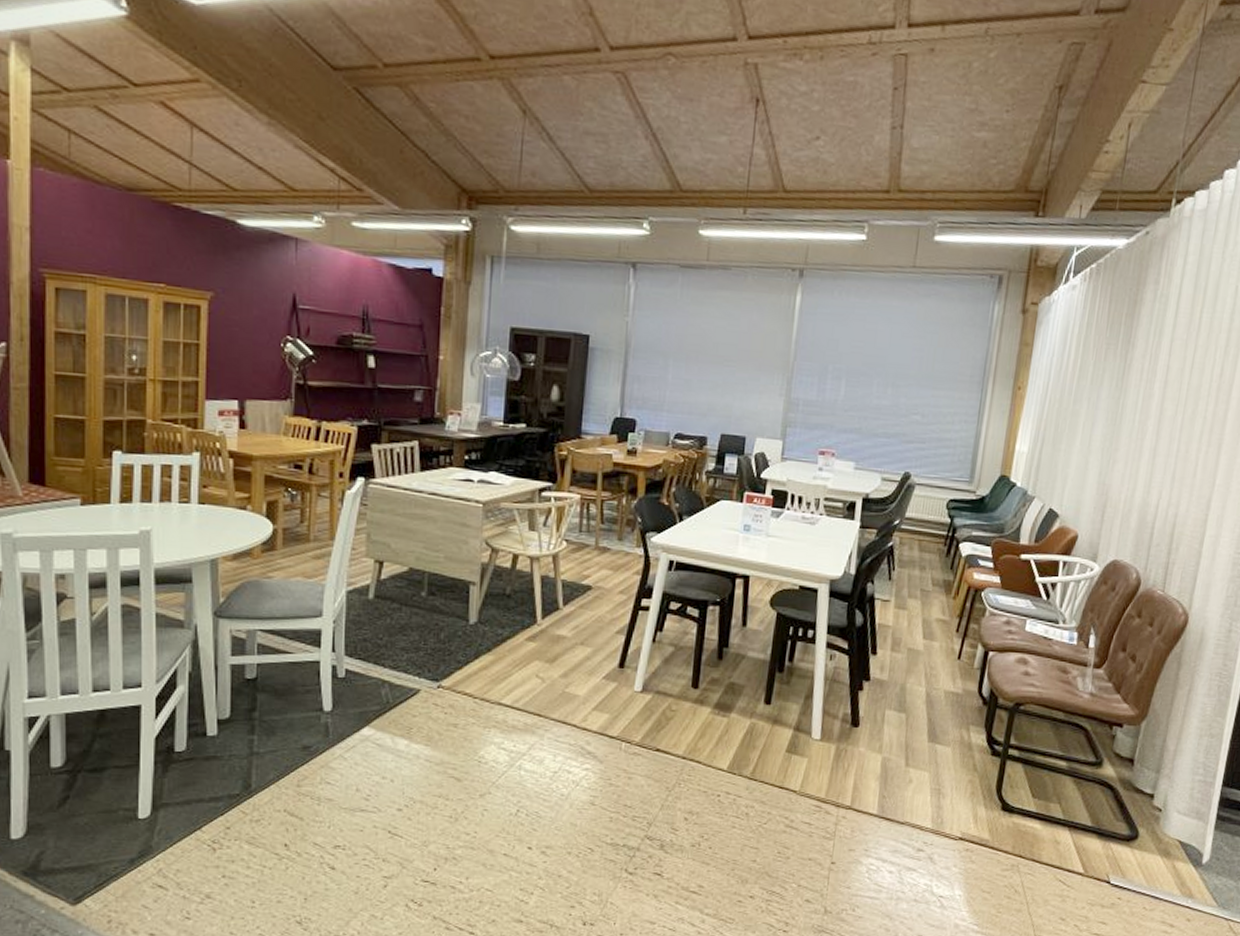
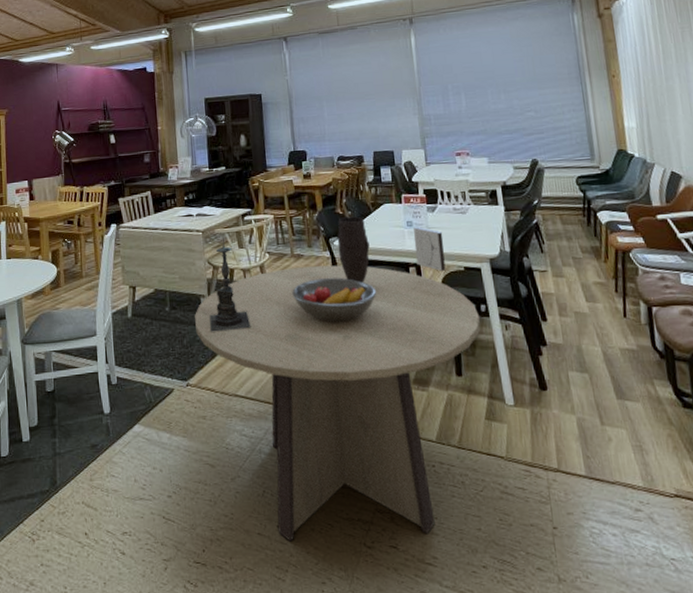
dining table: none [458,562,804,864] -> present [195,265,480,542]
candle holder: none [476,513,531,629] -> present [209,236,251,332]
fruit bowl: none [588,579,692,632] -> present [292,277,377,322]
vase: none [654,509,784,590] -> present [337,216,446,283]

